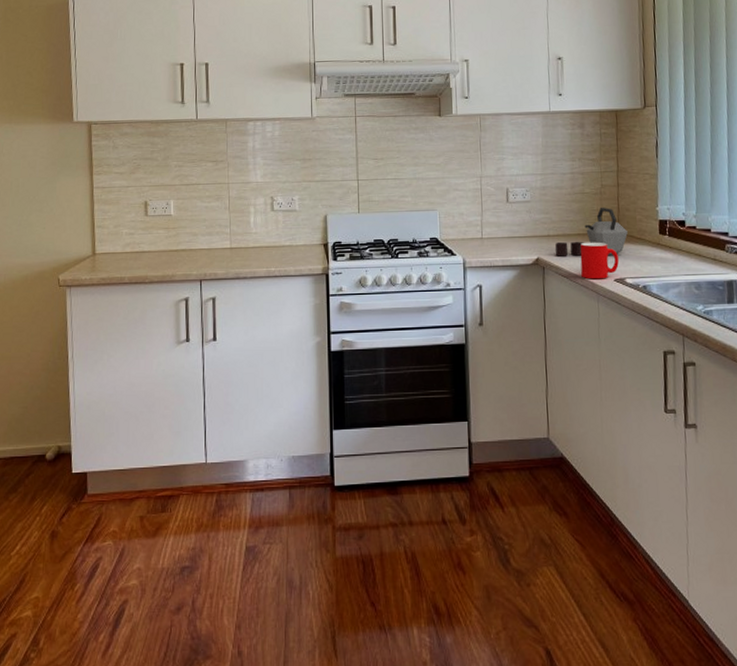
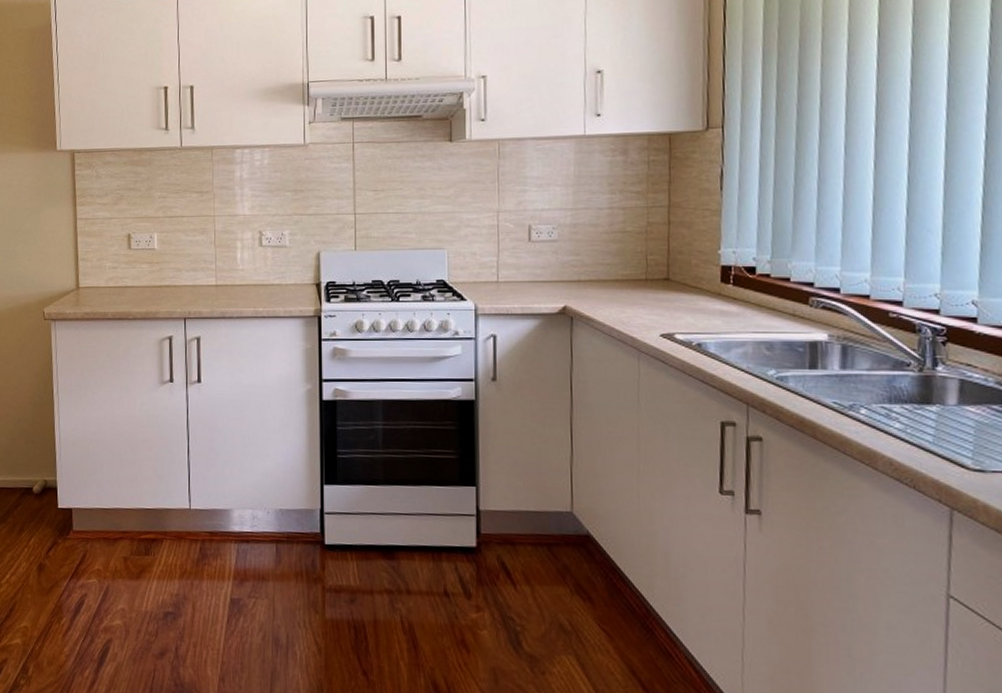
kettle: present [555,208,628,257] -> none [586,250,680,306]
cup: present [580,242,619,280] -> none [617,289,667,334]

